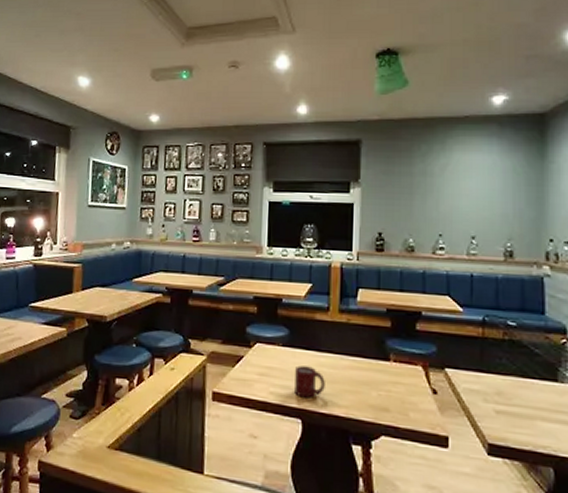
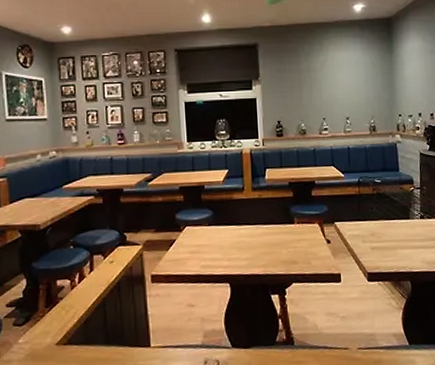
cup: present [295,365,325,398] -> none [221,238,246,266]

